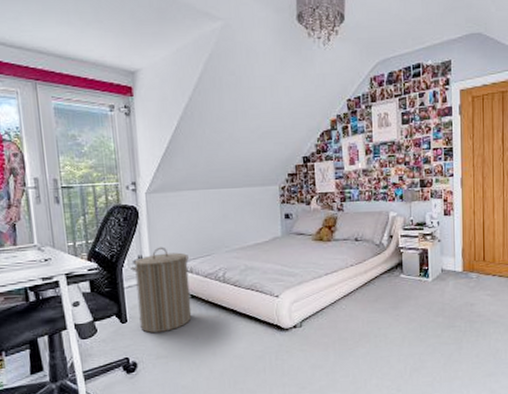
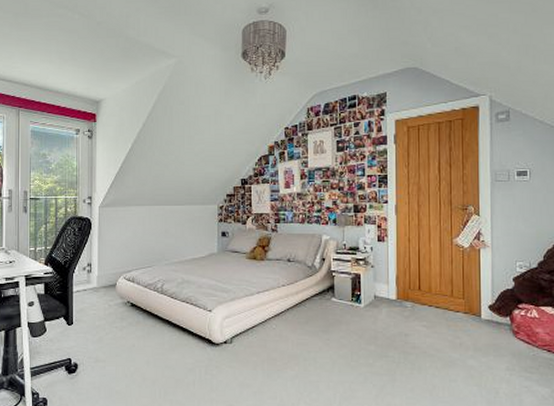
laundry hamper: present [131,246,192,333] -> none [80,256,132,337]

